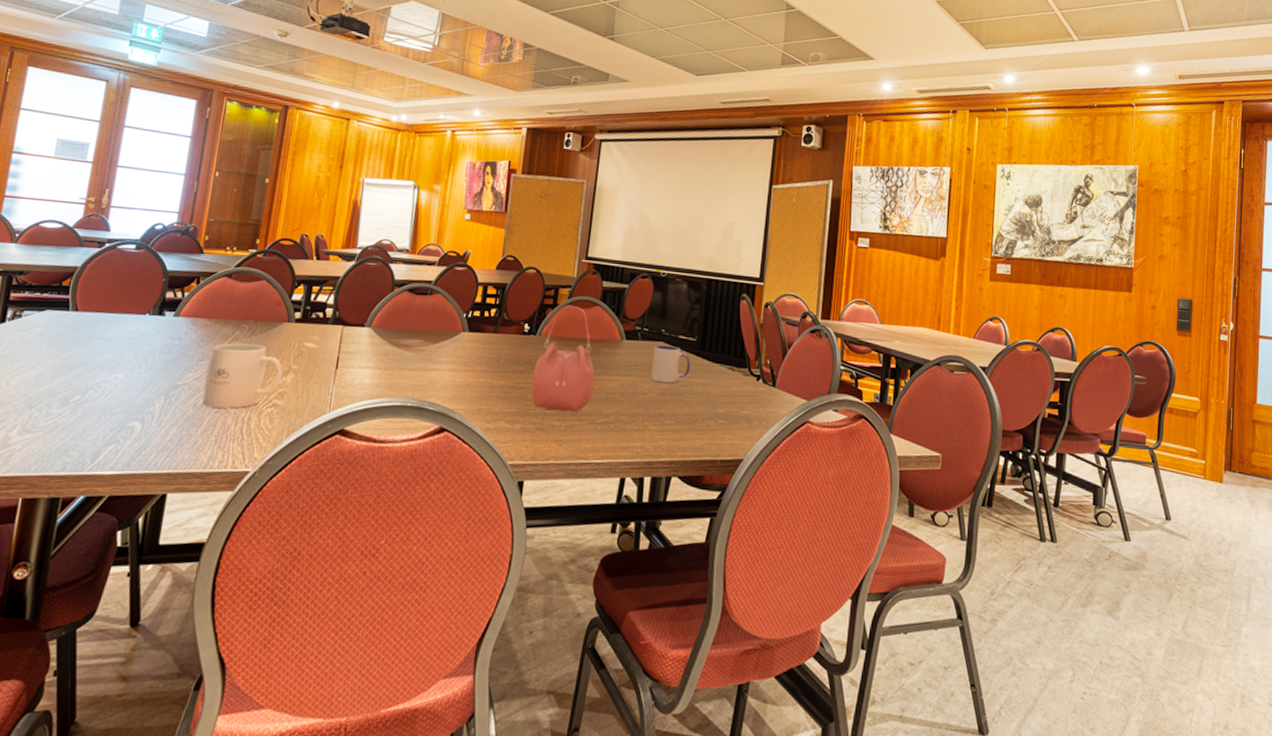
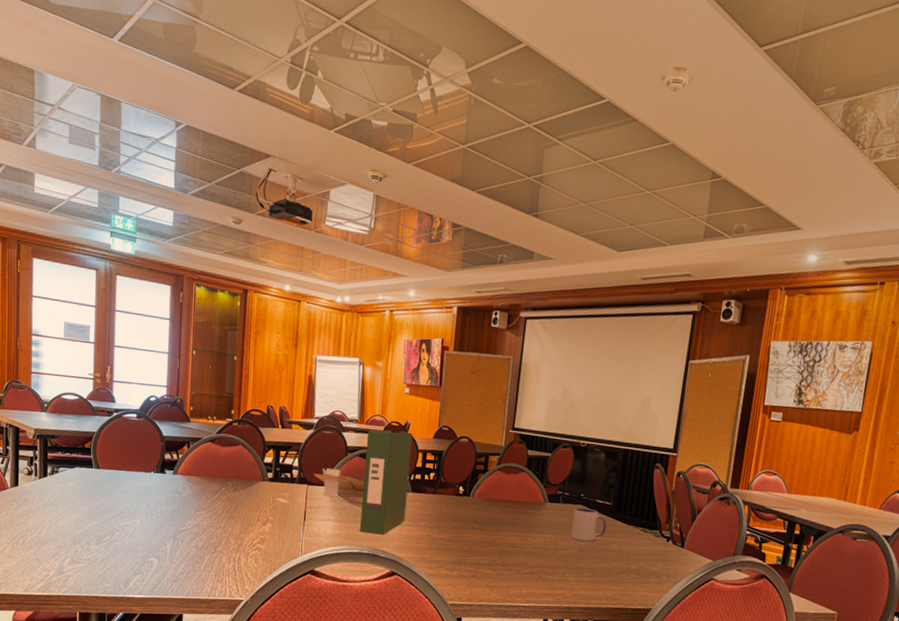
mug: present [202,343,283,409] -> none [202,497,262,550]
papers: none [352,305,413,340] -> present [314,467,365,497]
binder: none [404,260,473,384] -> present [360,430,413,535]
handbag: present [531,306,595,411] -> none [466,471,522,562]

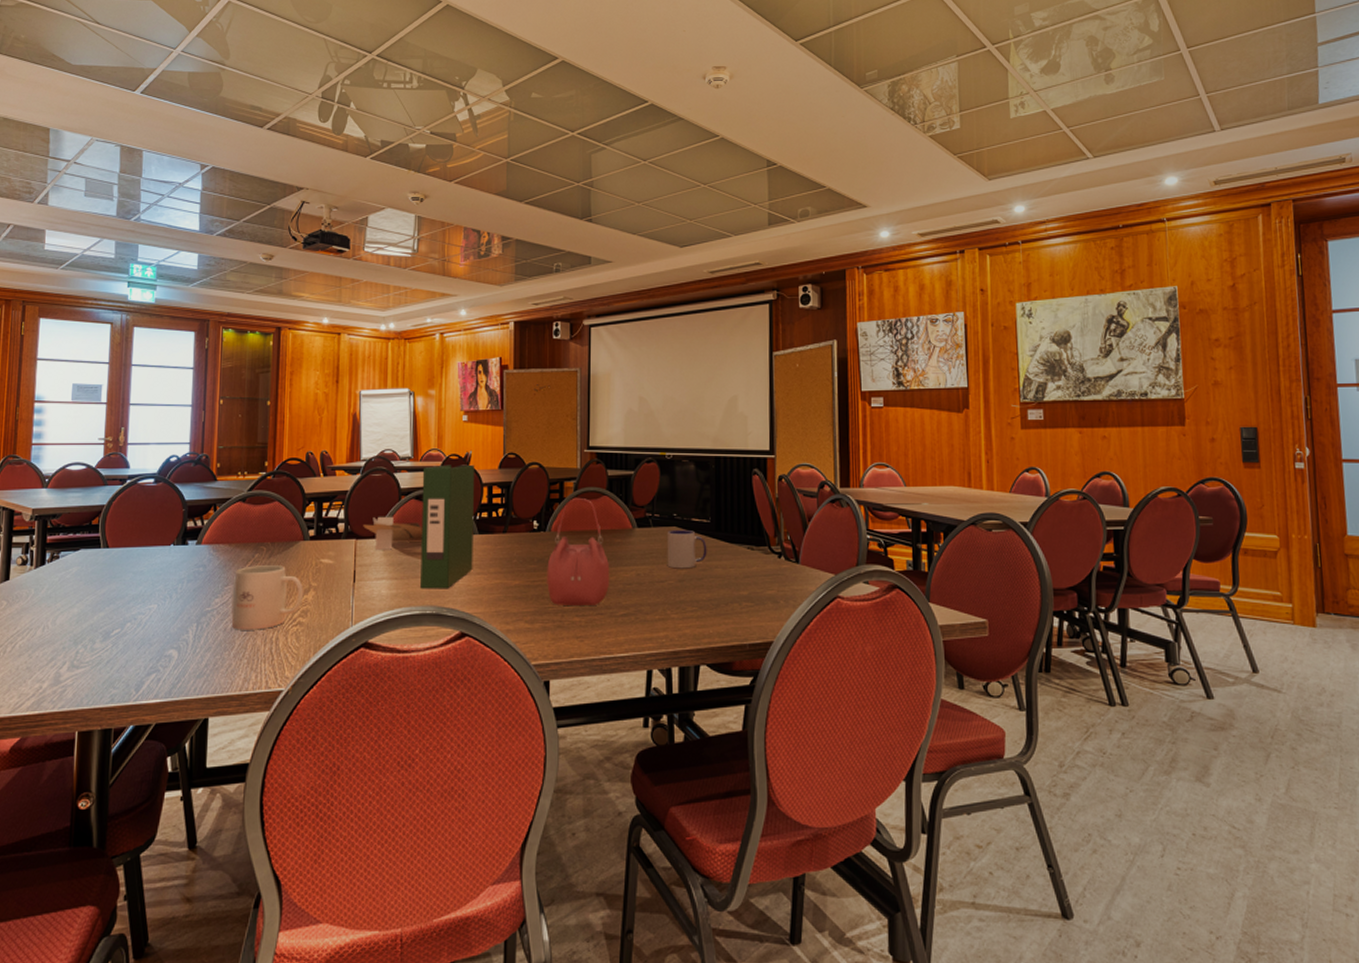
mug: none [202,497,262,550] -> present [231,564,304,630]
handbag: none [466,471,522,562] -> present [547,498,610,607]

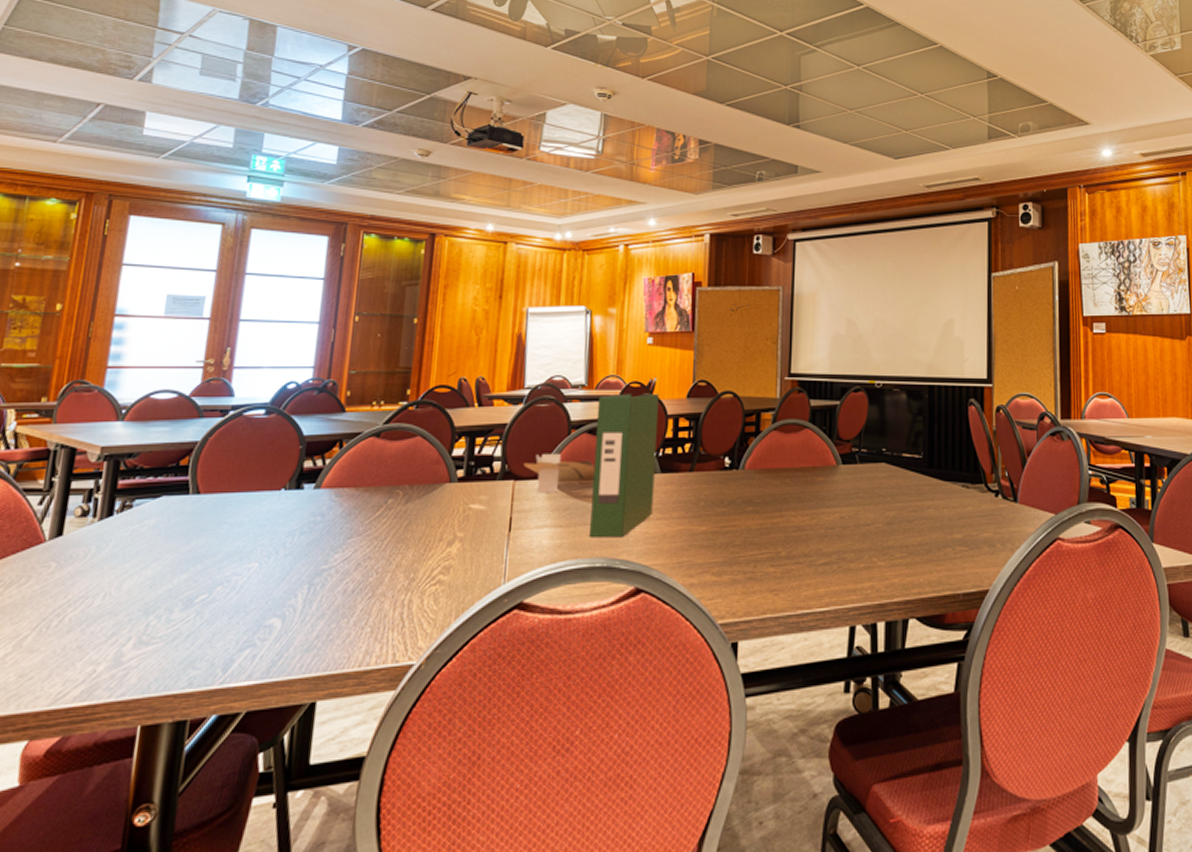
mug: present [231,564,304,630] -> none [353,511,447,592]
handbag: present [547,498,610,607] -> none [738,432,811,555]
mug: present [666,529,707,569] -> none [874,466,919,510]

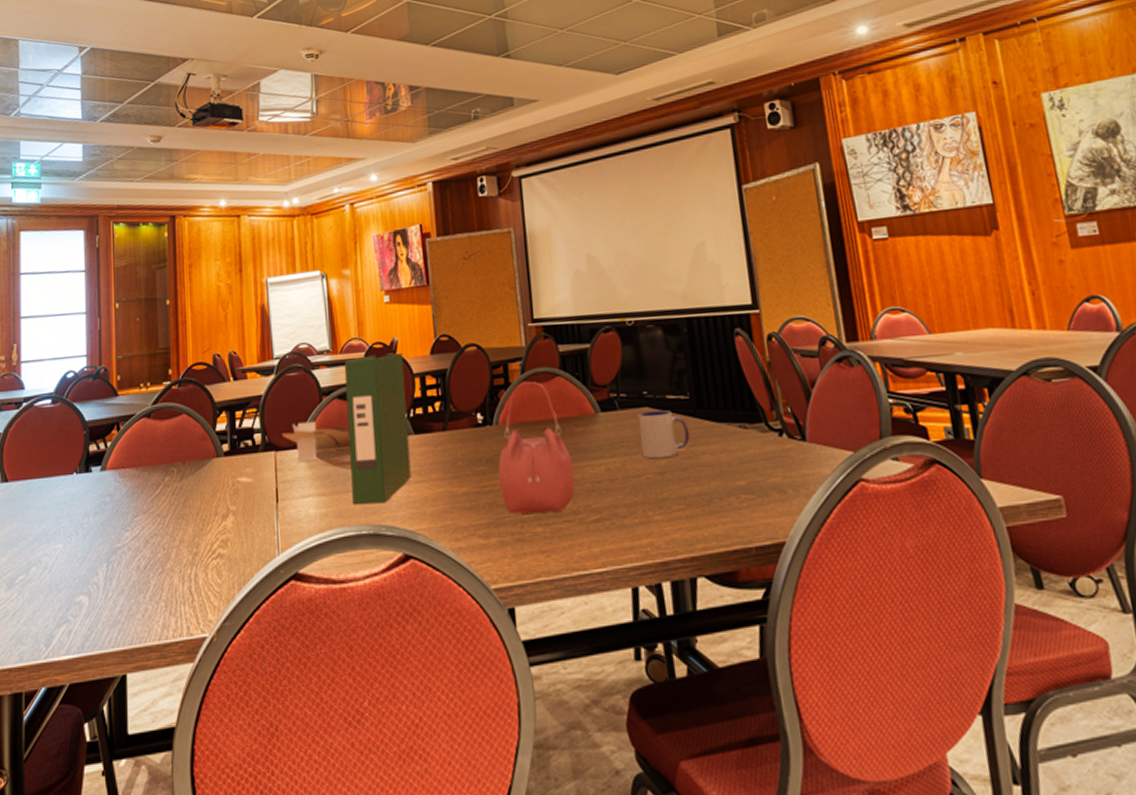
handbag: none [738,432,811,555] -> present [498,382,576,514]
mug: none [874,466,919,510] -> present [637,410,690,460]

